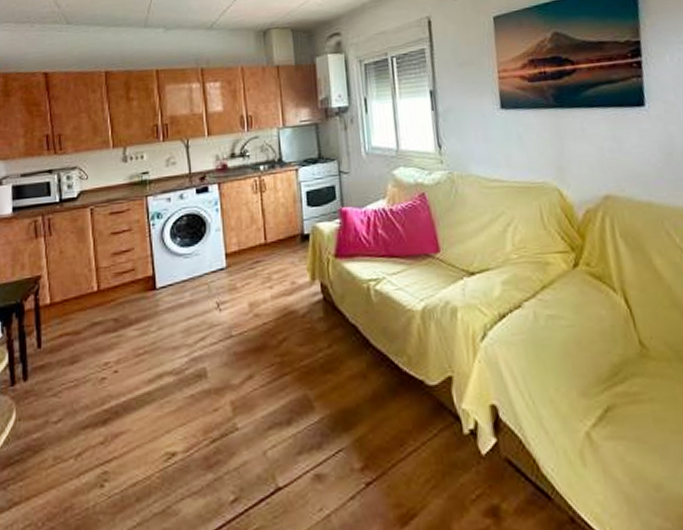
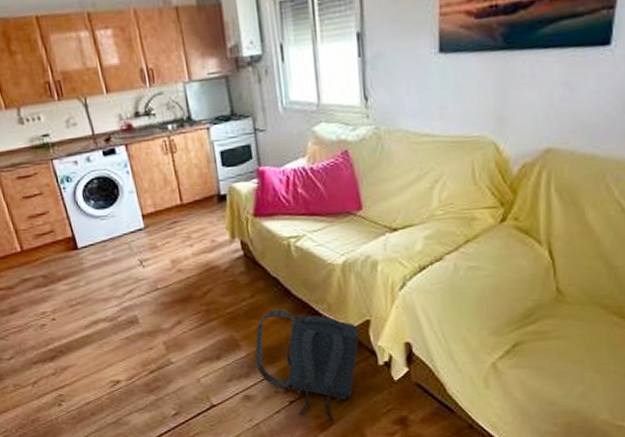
backpack: none [329,362,442,513] -> present [255,309,360,422]

